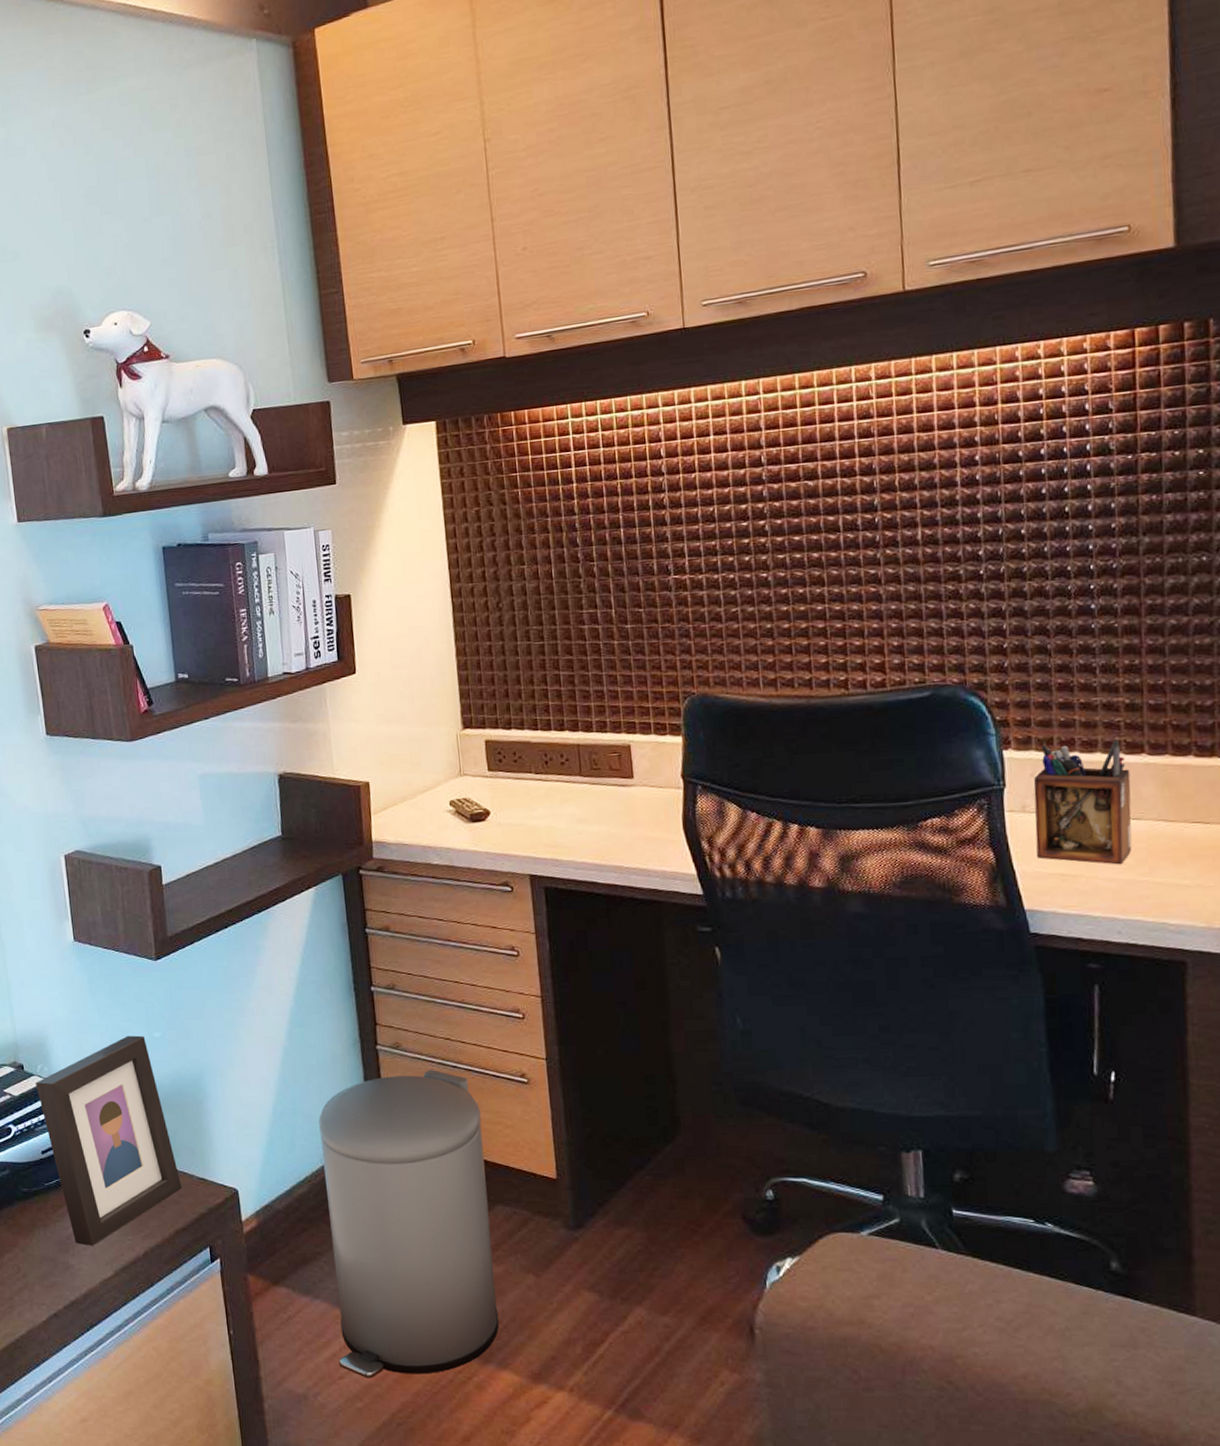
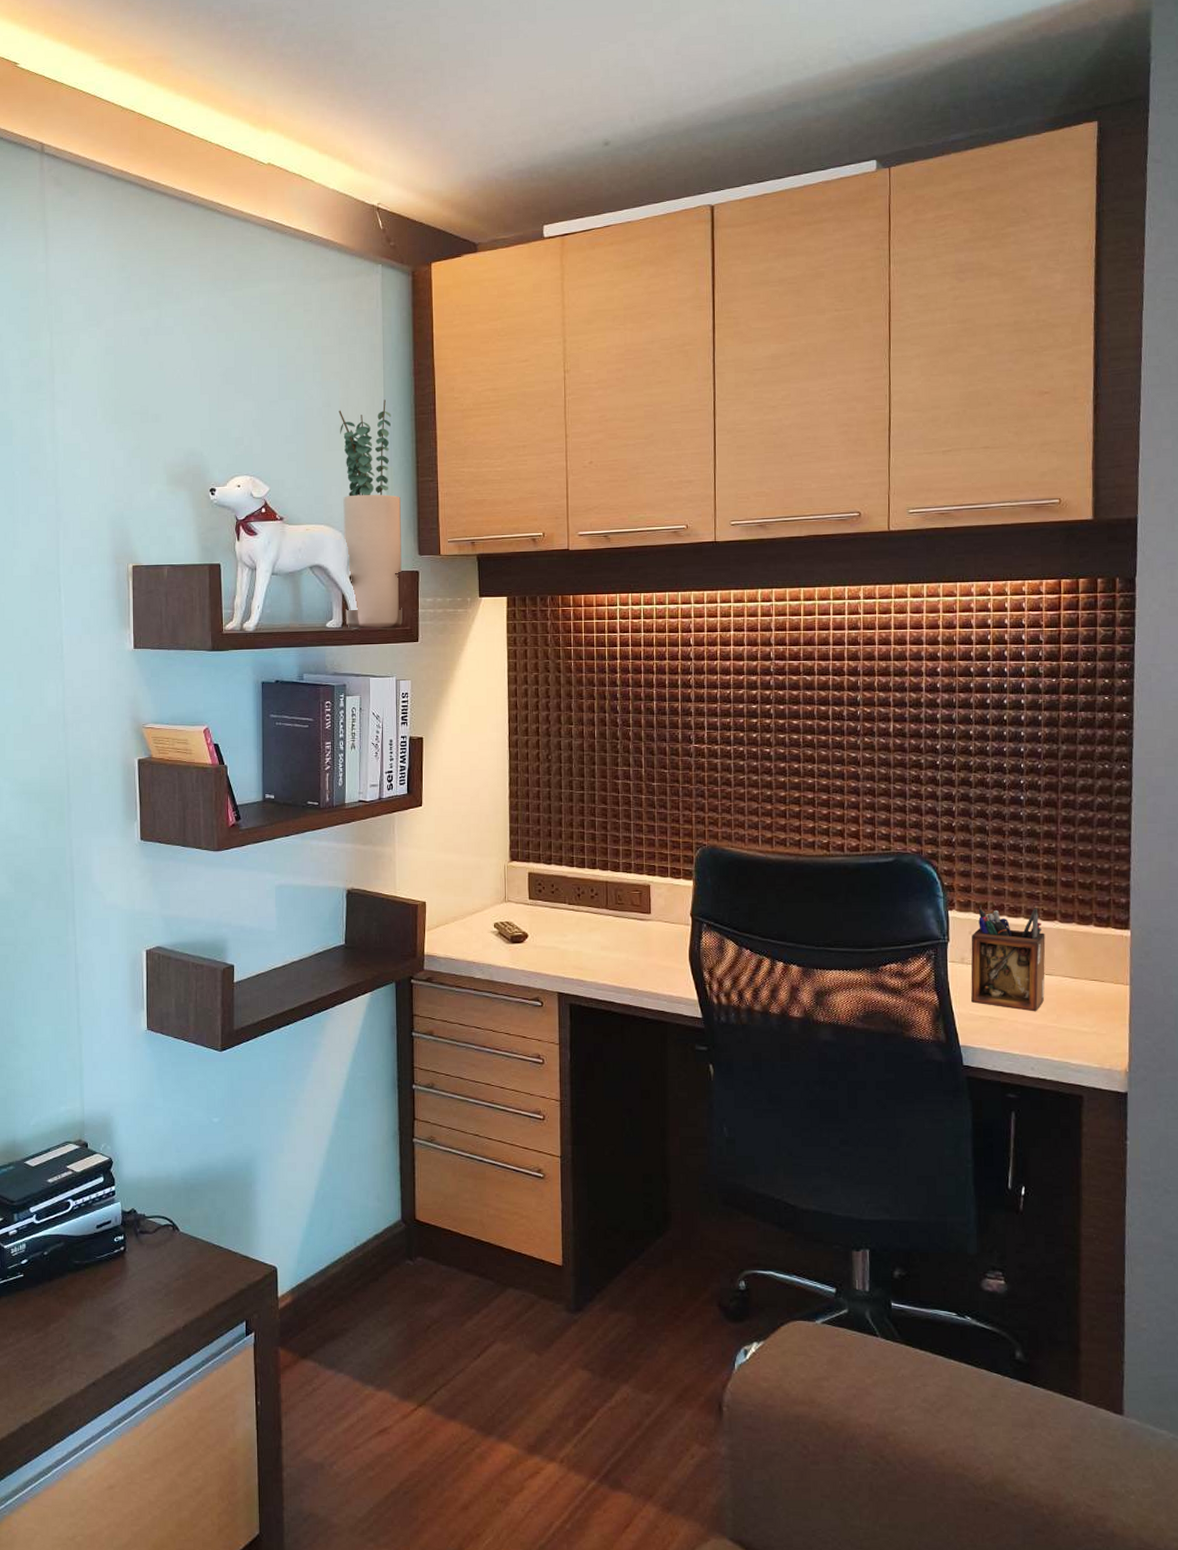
picture frame: present [36,1035,183,1246] -> none [98,1120,226,1318]
vase: none [221,201,316,477] -> present [339,399,402,629]
pedal bin: present [318,1069,499,1379] -> none [356,1162,503,1449]

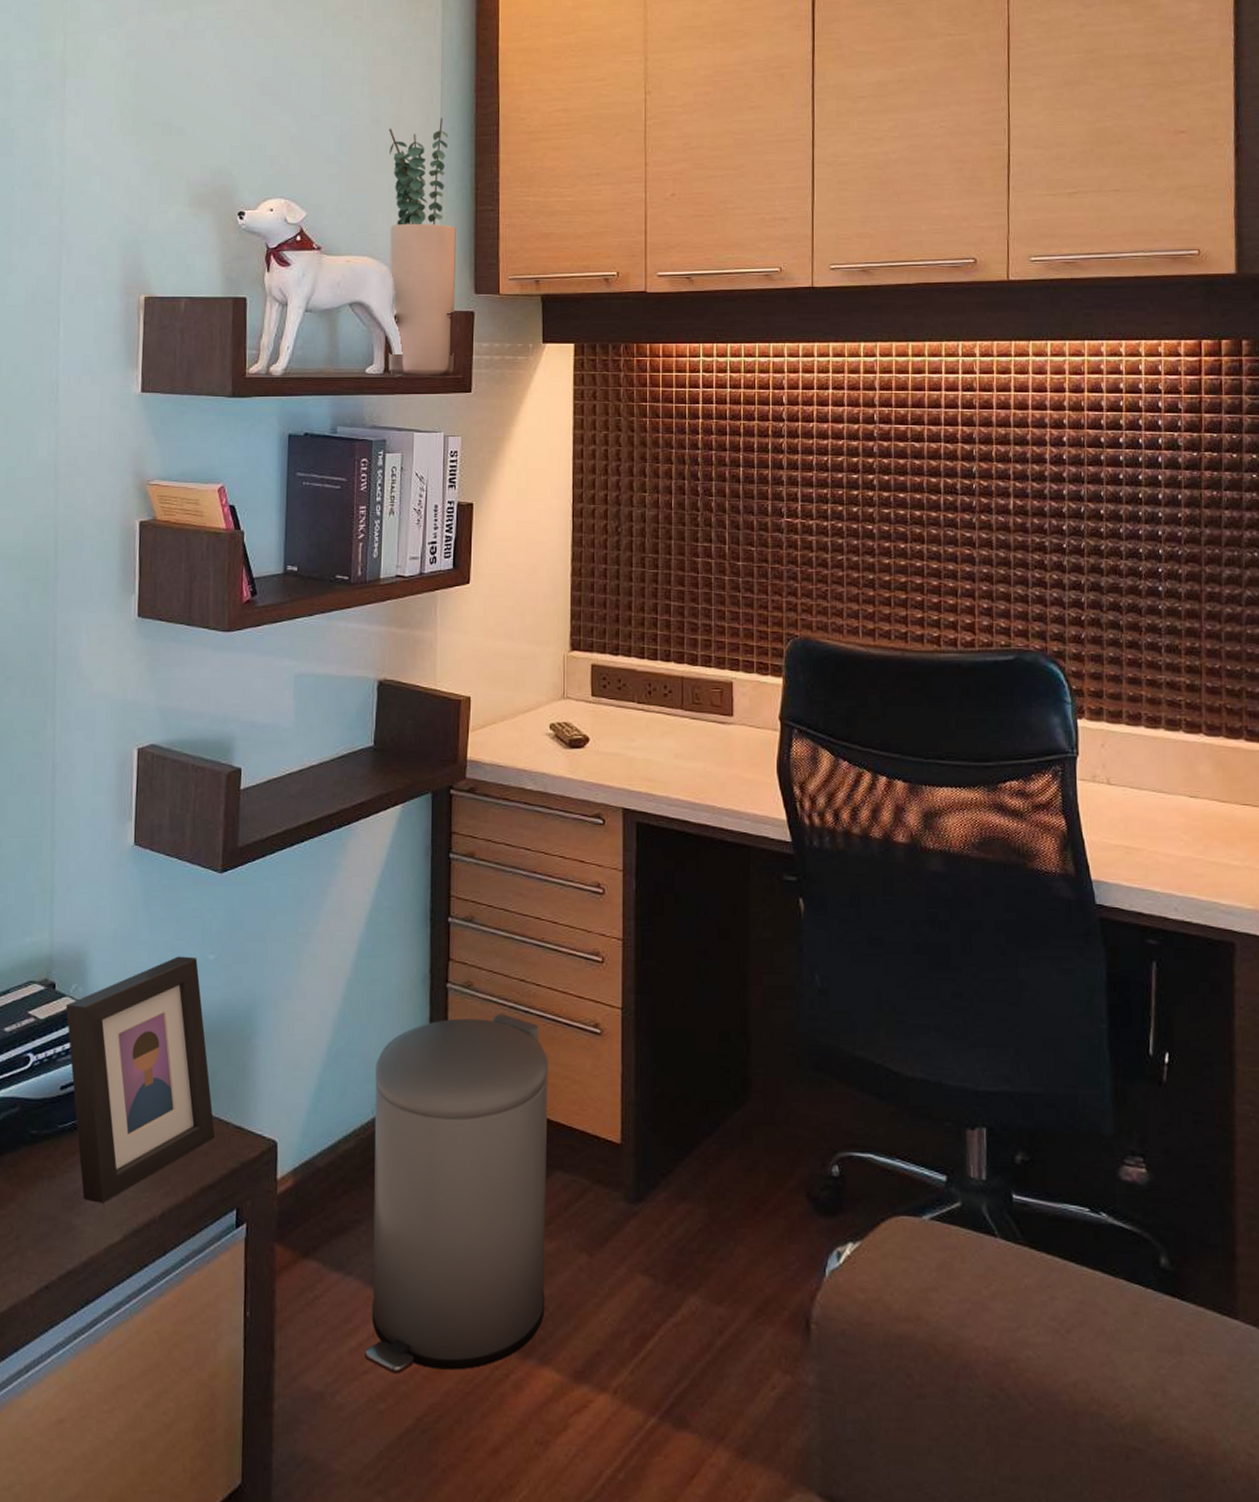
picture frame: none [98,1120,226,1318] -> present [66,956,216,1203]
pedal bin: none [356,1162,503,1449] -> present [365,1013,548,1374]
desk organizer: present [971,905,1046,1012] -> none [1103,713,1190,841]

